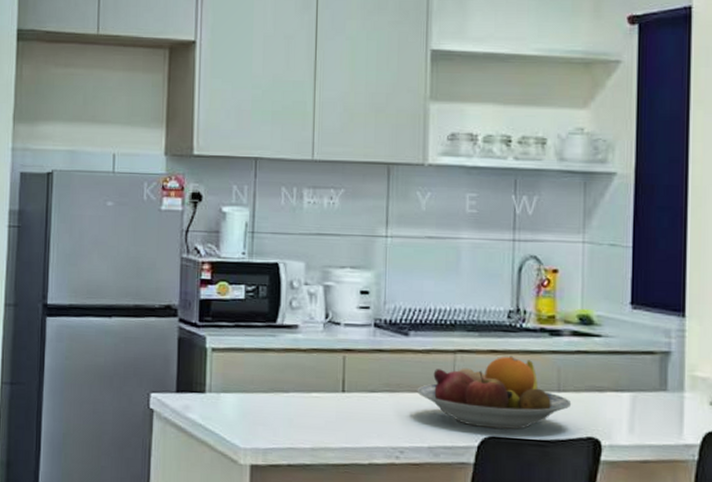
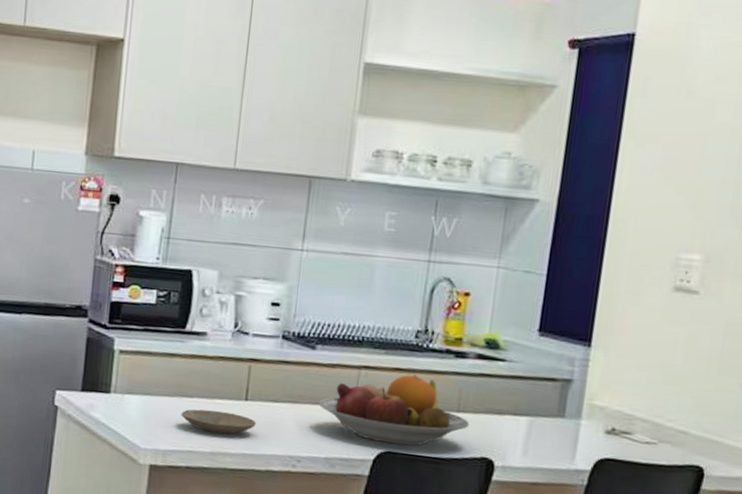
plate: none [279,404,355,428] -> present [181,409,256,434]

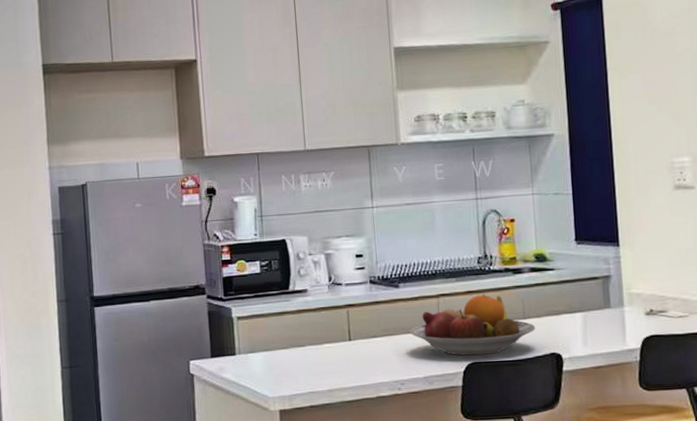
plate: present [181,409,256,434] -> none [298,353,362,373]

